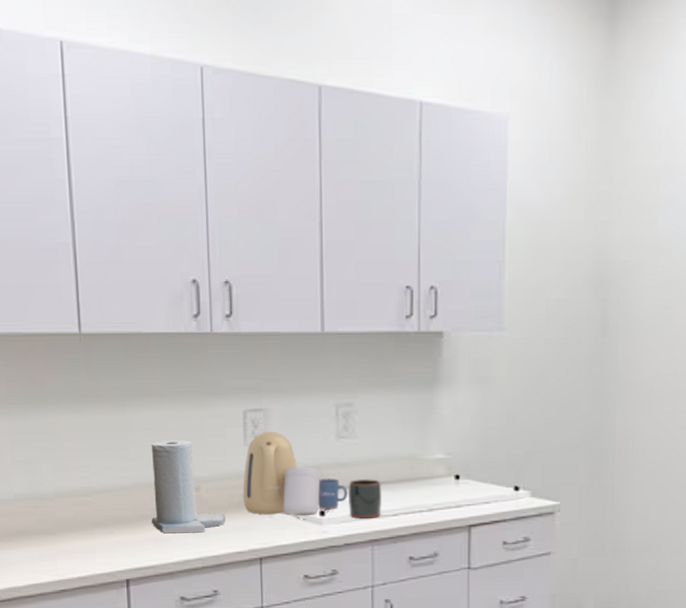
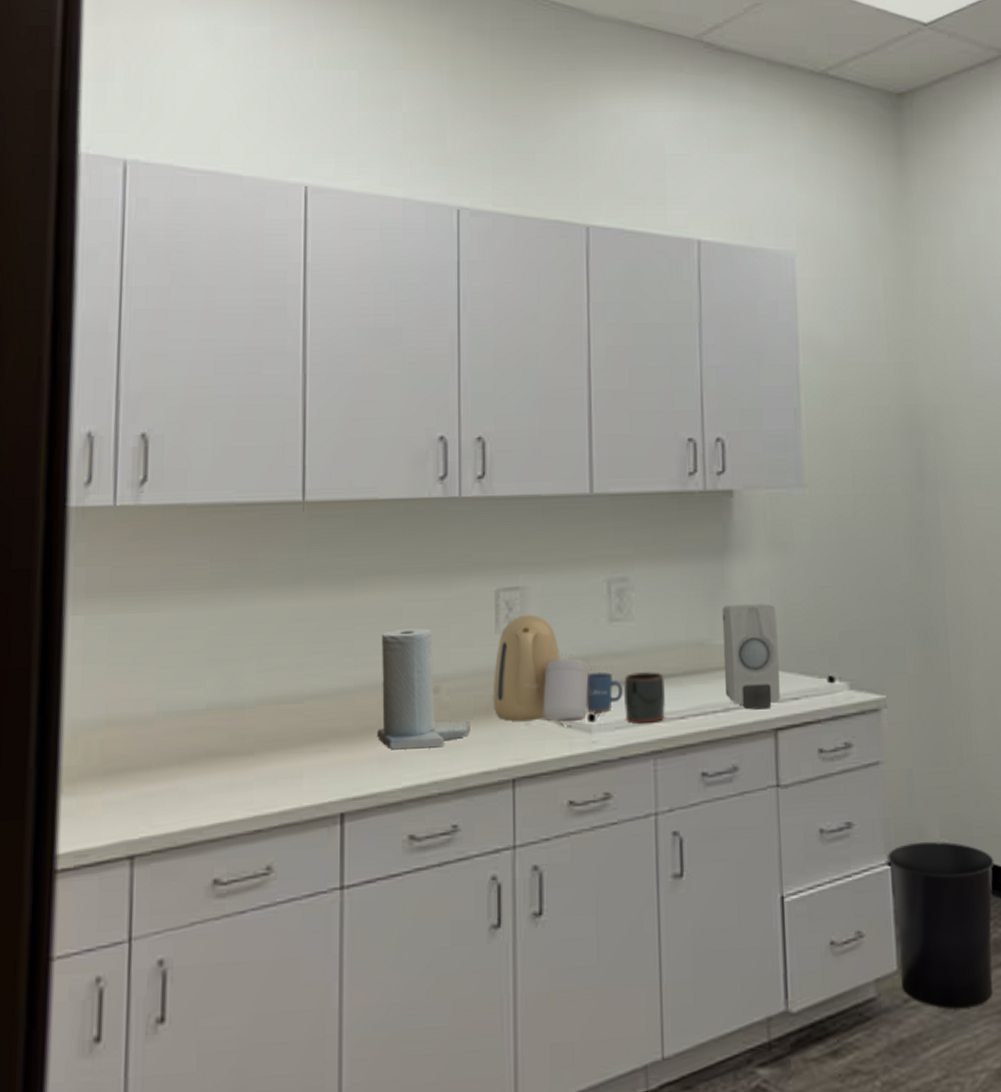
soap dispenser: none [429,427,475,511] -> present [721,604,780,710]

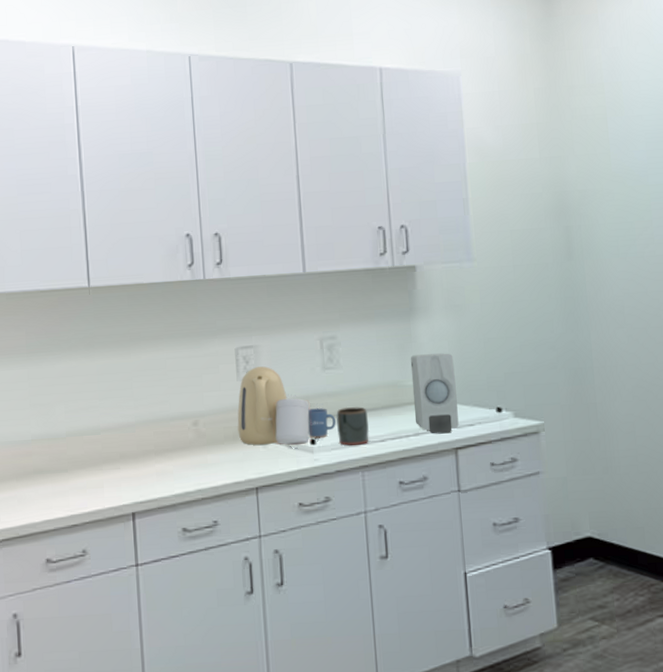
paper towel: present [376,627,471,750] -> none [152,378,223,467]
waste bin: present [887,841,995,1008] -> none [547,532,635,656]

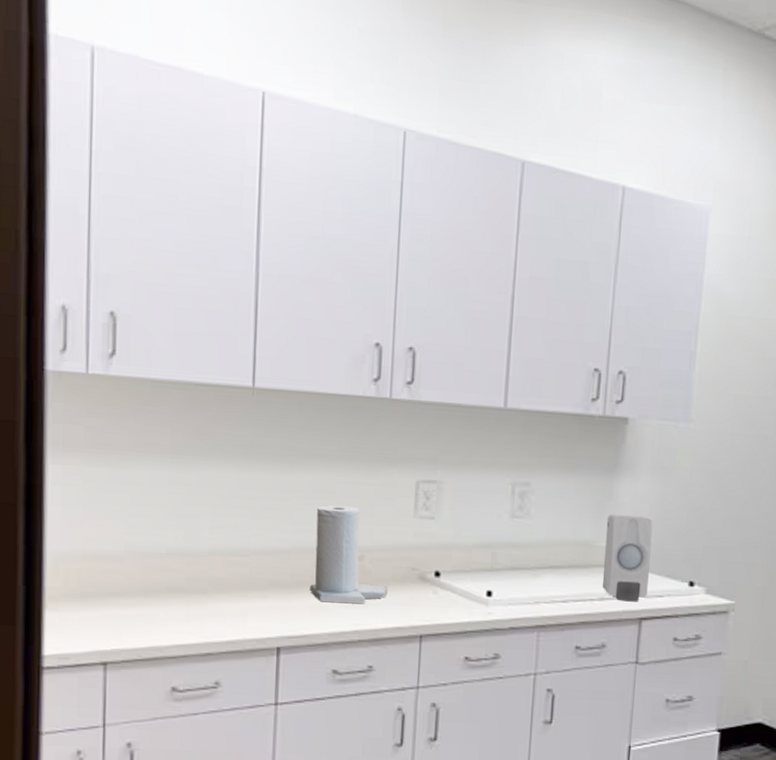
paper towel: none [152,378,223,467] -> present [309,505,388,604]
kettle: present [237,366,288,445] -> none [407,505,468,591]
canister: present [261,394,324,449] -> none [435,540,506,599]
mug: present [307,408,336,438] -> none [485,558,517,590]
mug: present [335,407,370,445] -> none [517,561,553,603]

